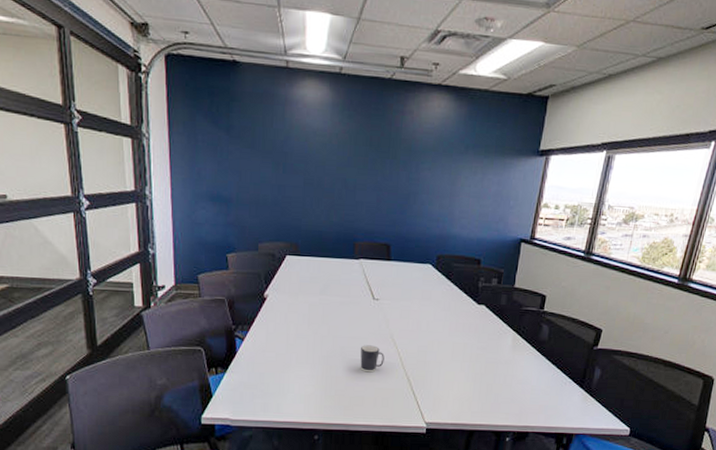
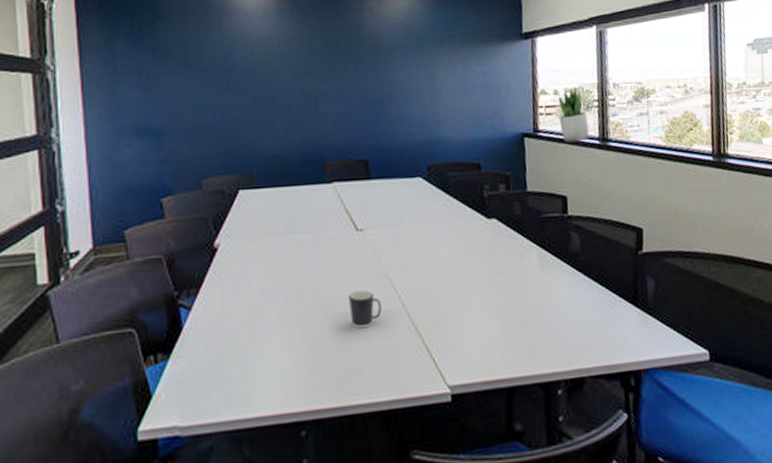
planter: none [553,204,580,252] -> present [557,87,590,143]

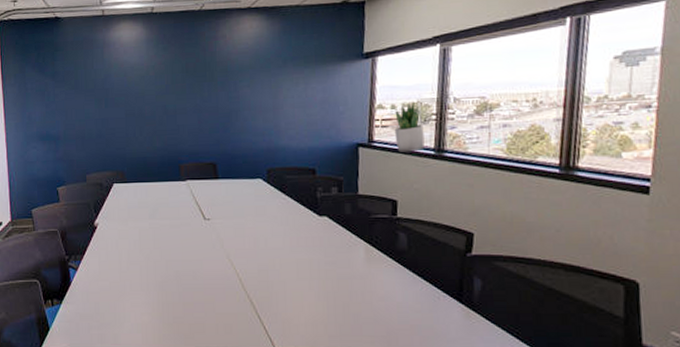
mug: present [347,290,382,329] -> none [195,267,222,297]

